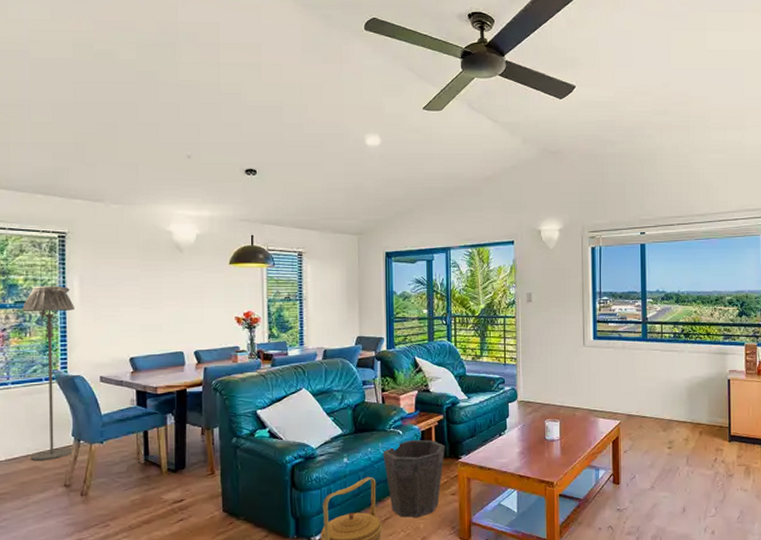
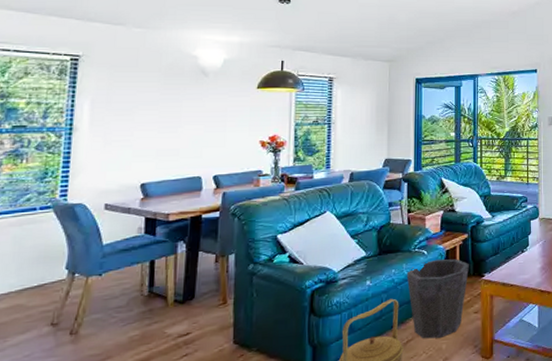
floor lamp: present [22,285,74,461] -> none [14,109,82,298]

